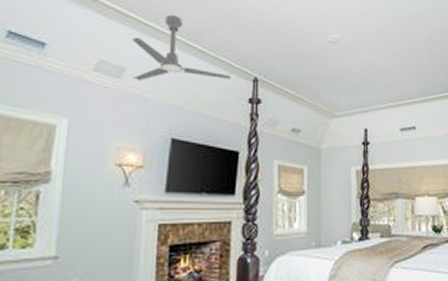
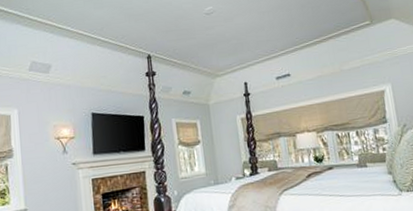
ceiling fan: present [131,14,231,81] -> none [52,16,130,73]

